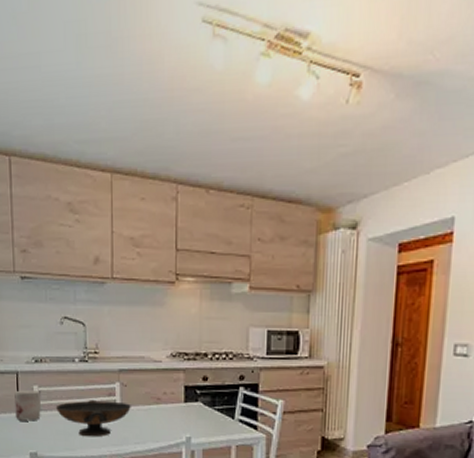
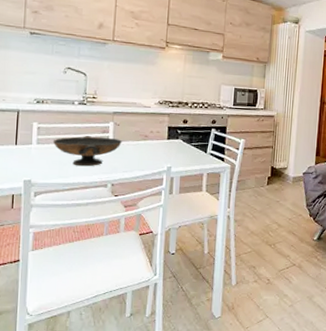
mug: present [14,390,41,421] -> none [13,126,39,153]

